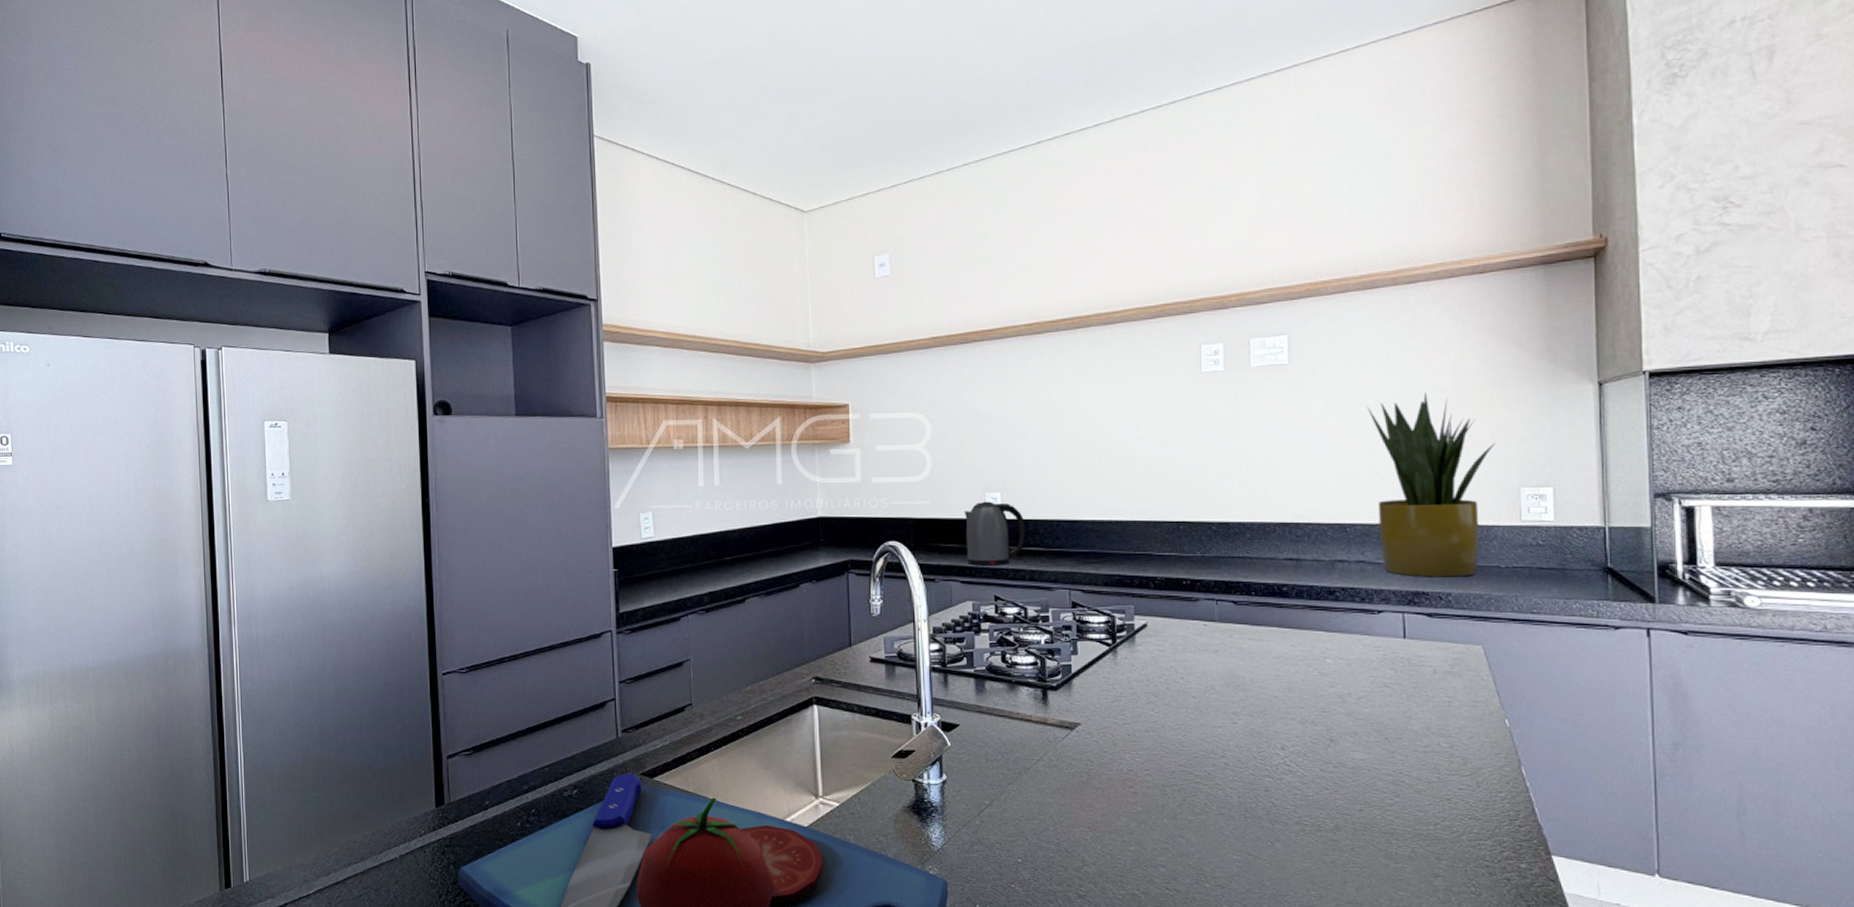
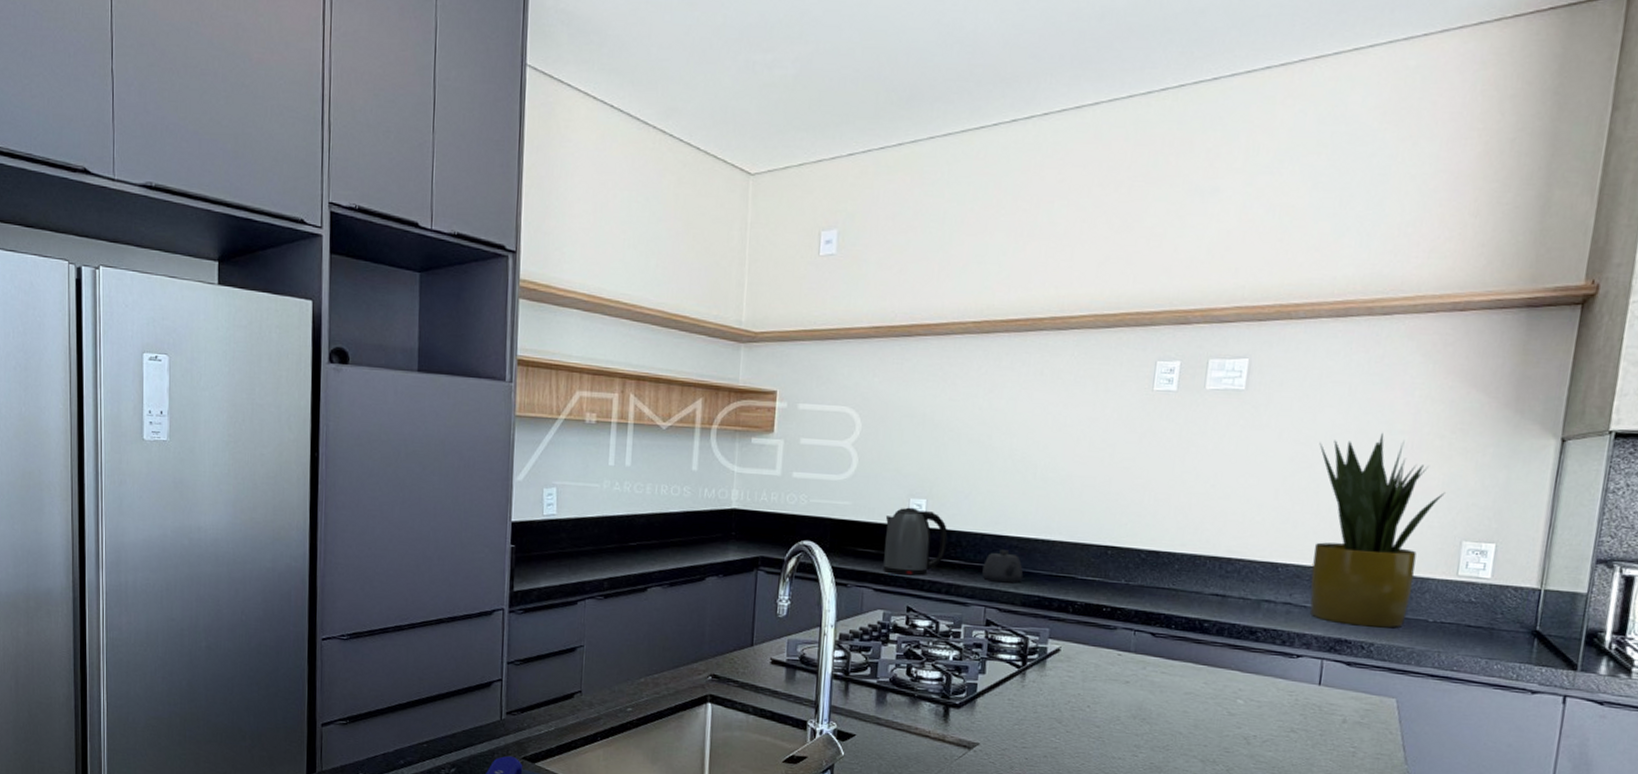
teapot: none [1062,534,1102,565] -> present [982,549,1024,584]

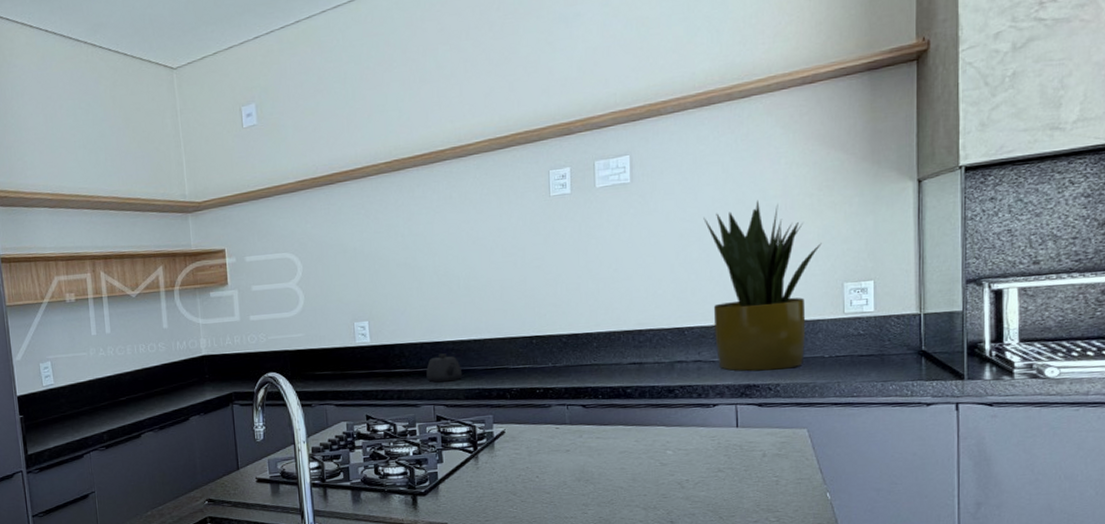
kettle: present [883,507,948,577] -> none [335,330,392,390]

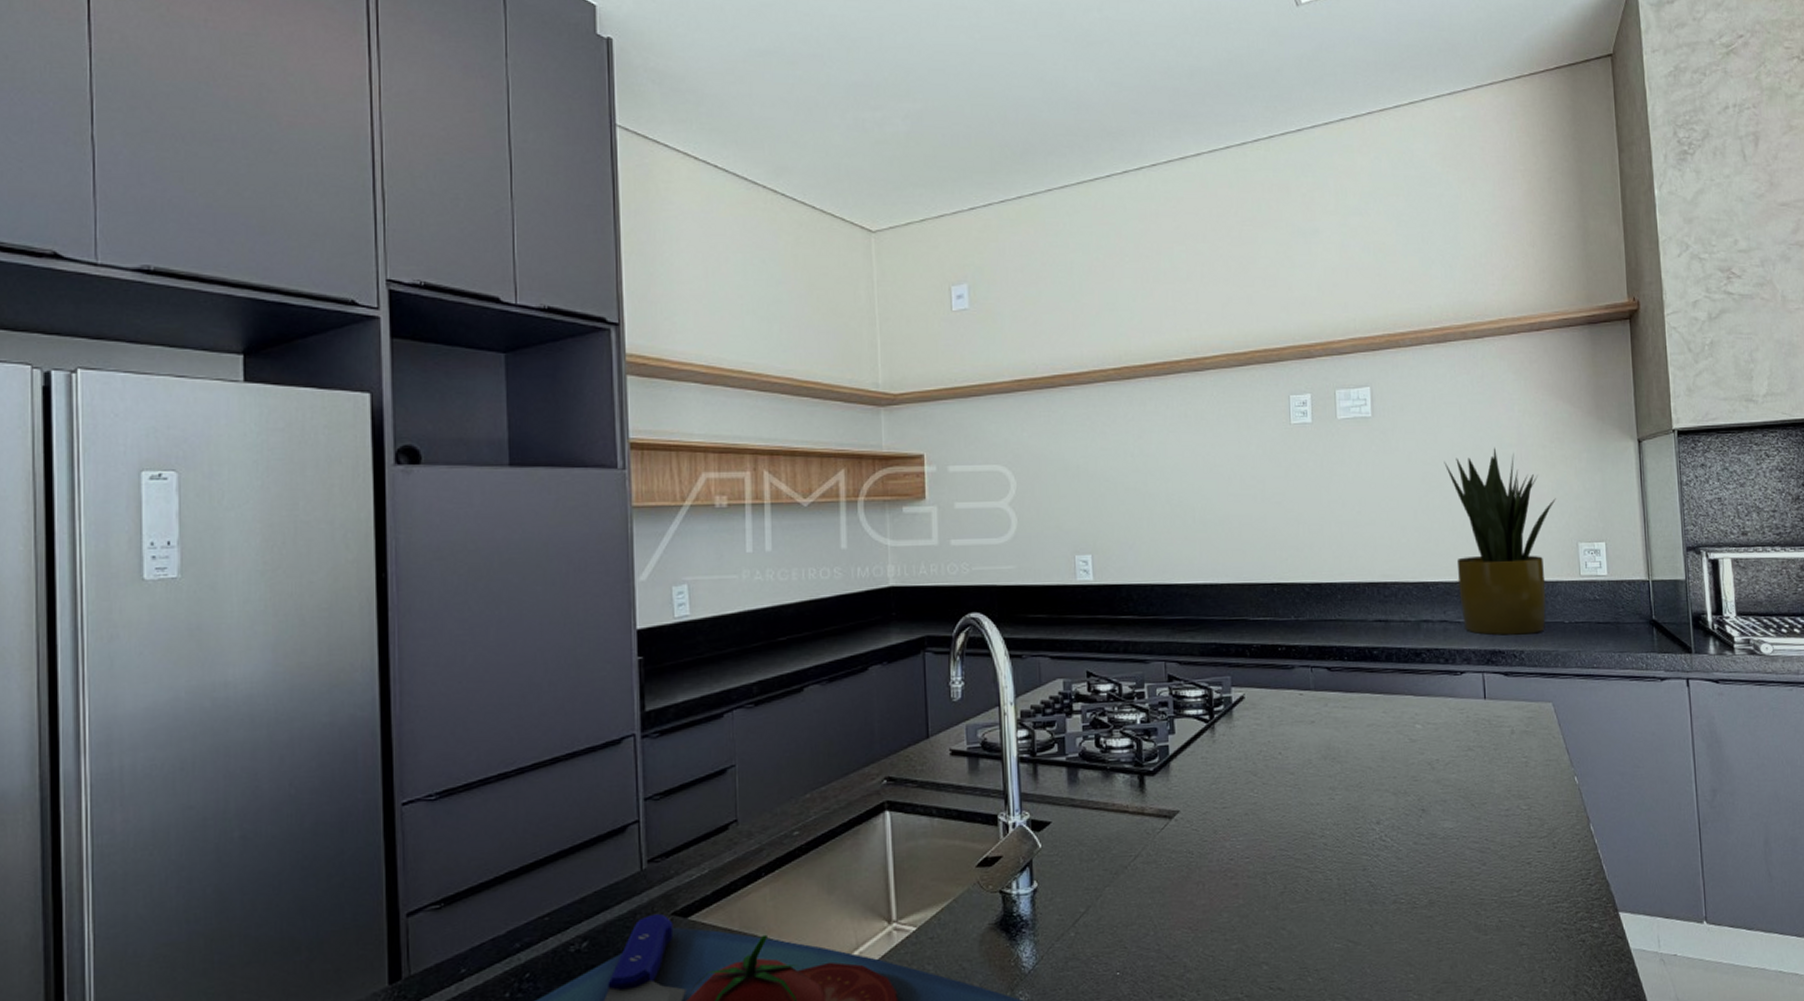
teapot: present [426,353,463,383] -> none [1157,599,1198,634]

